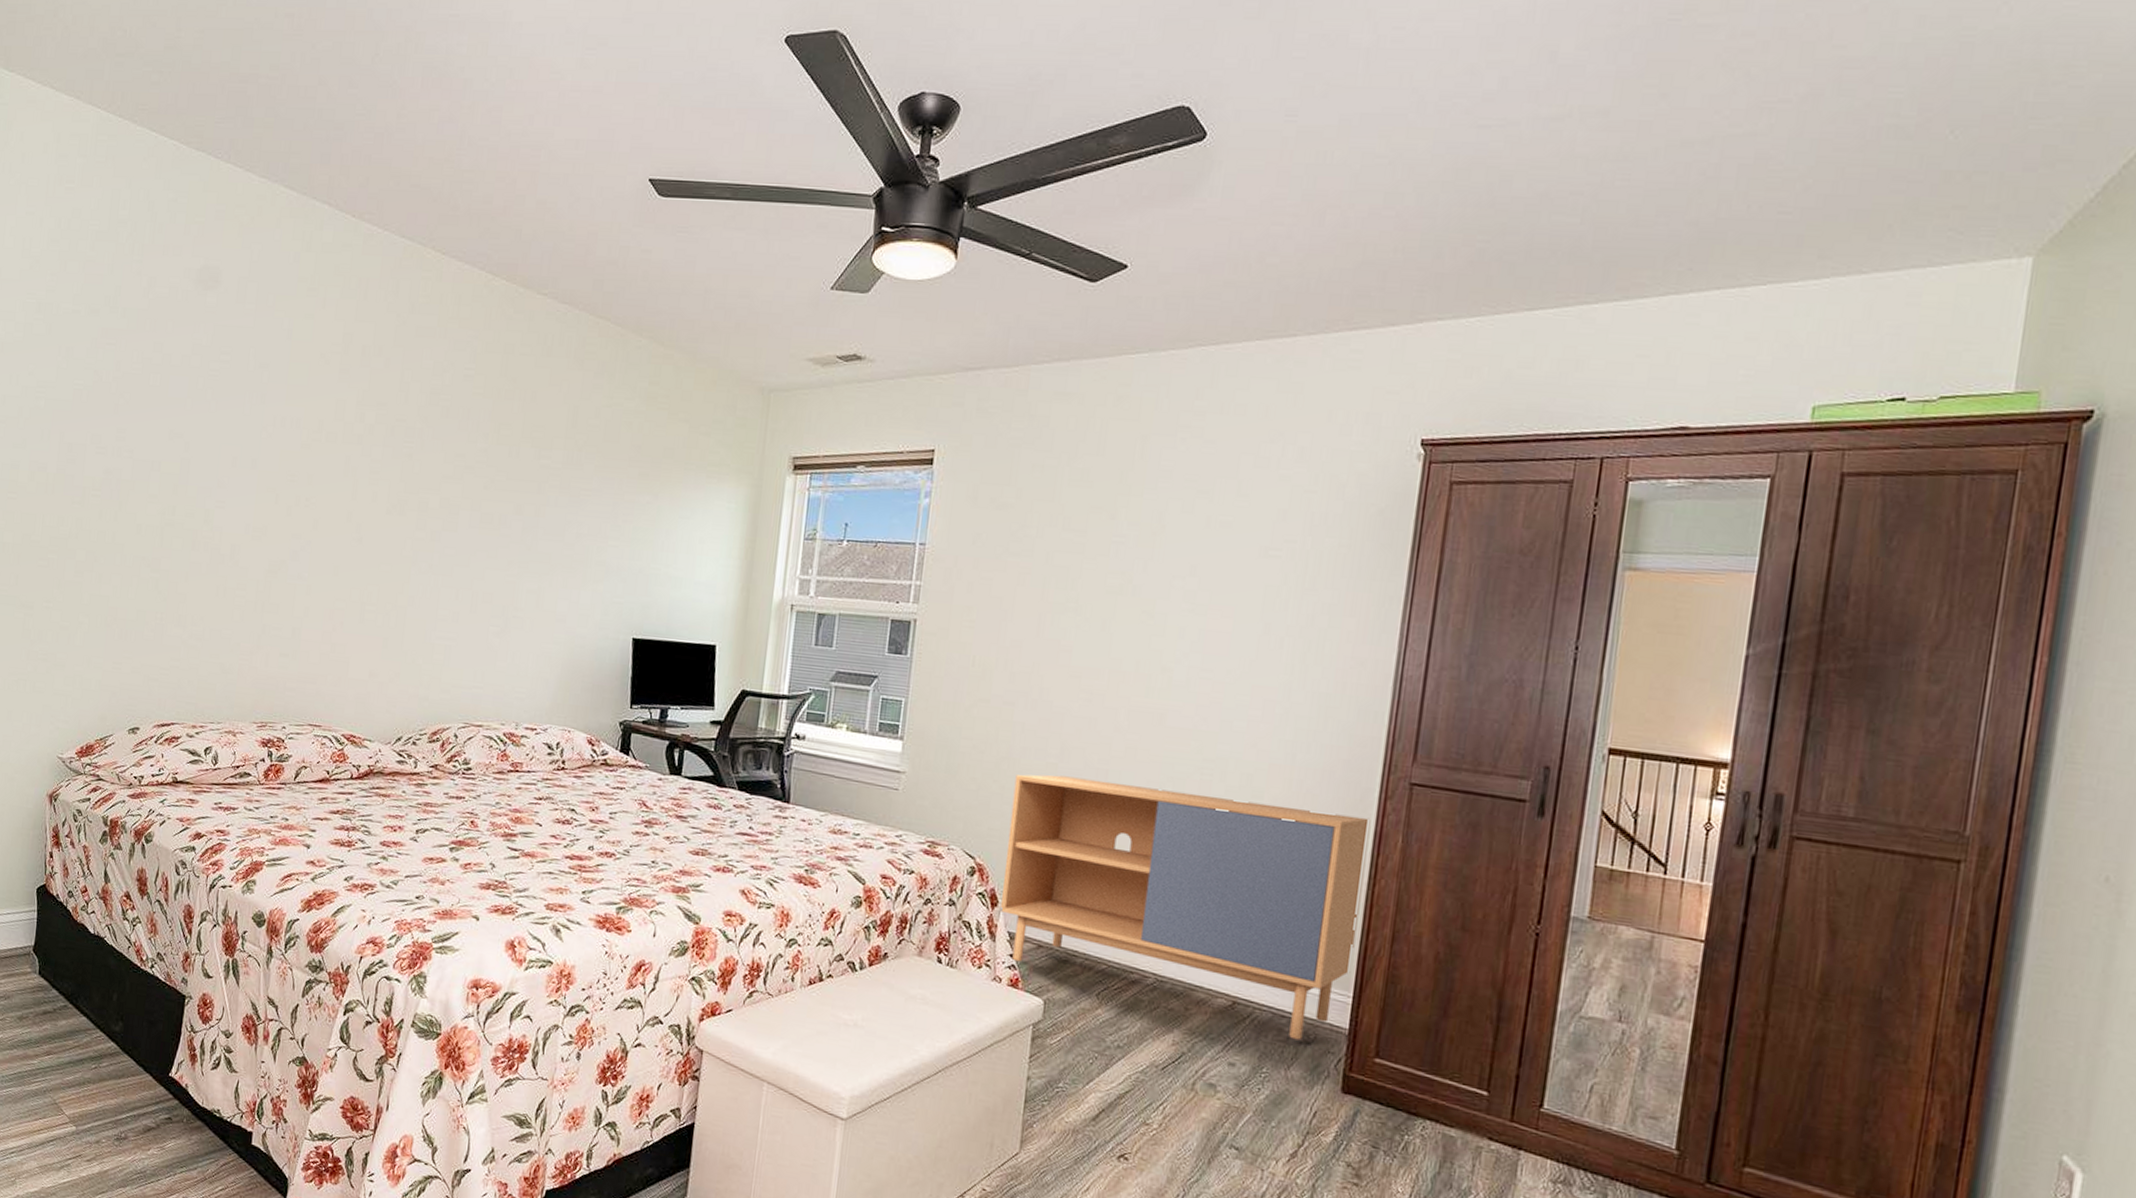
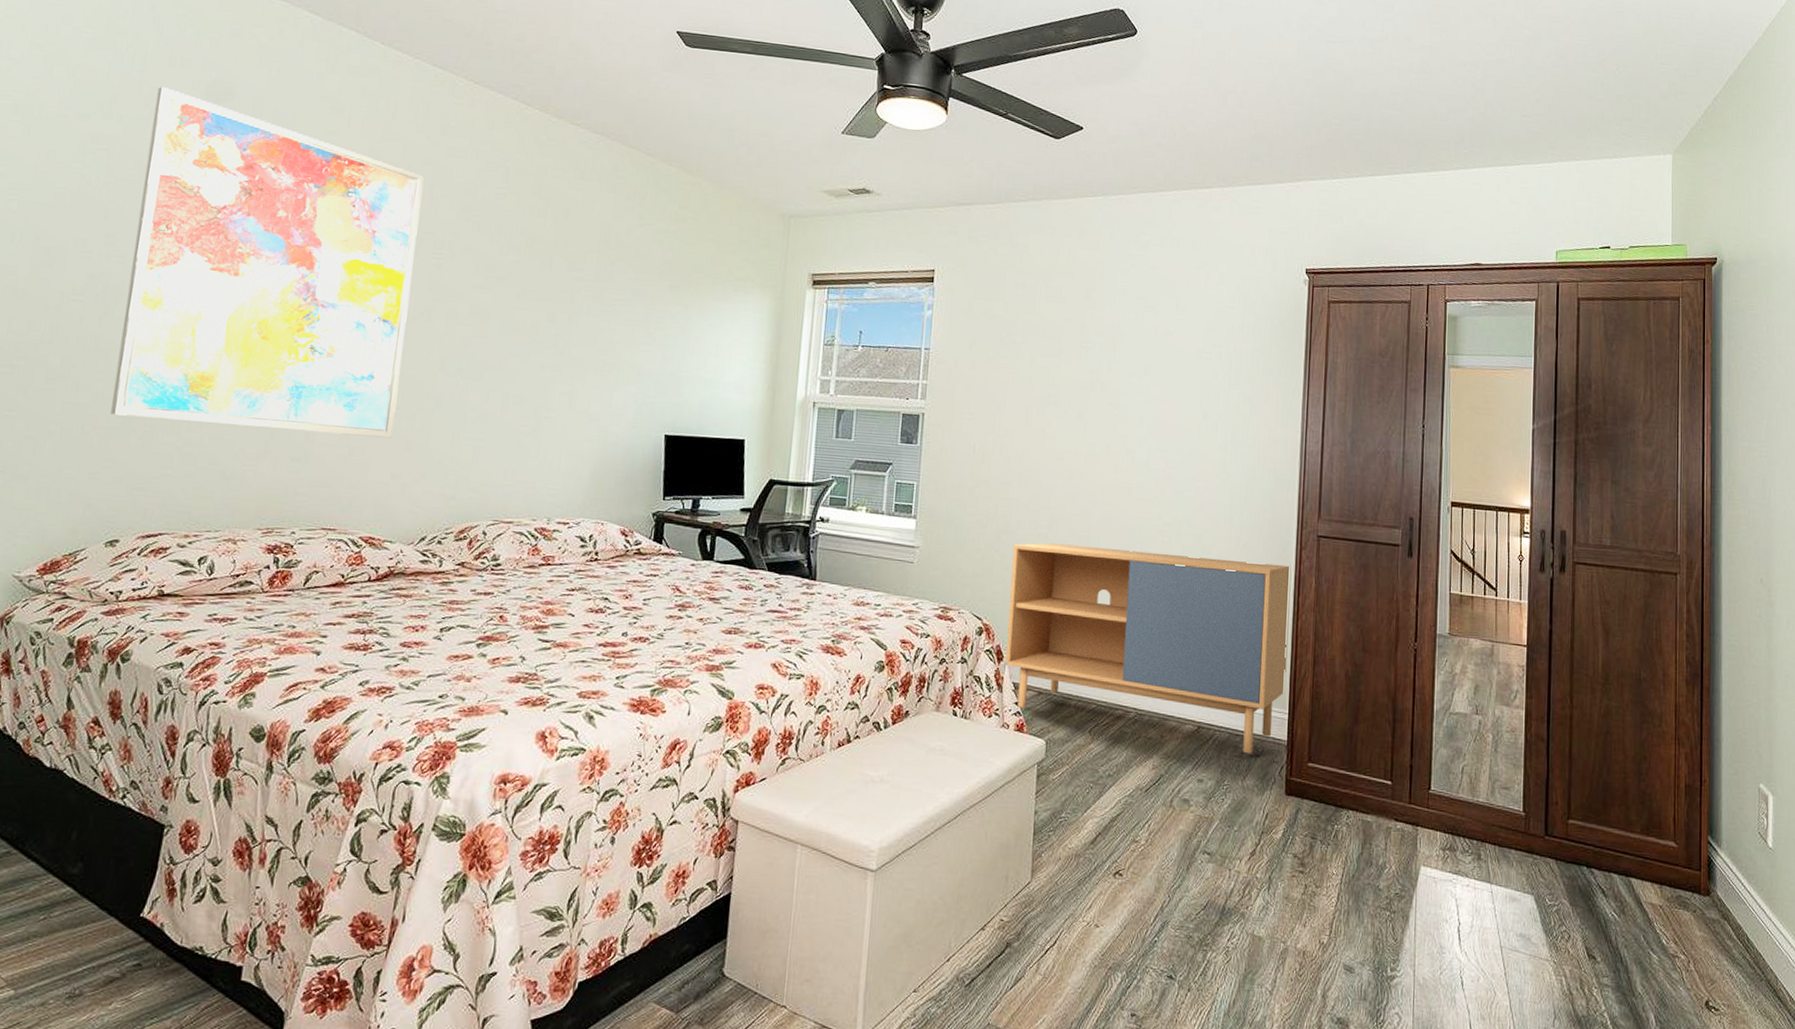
wall art: none [128,276,394,636] -> present [110,86,424,438]

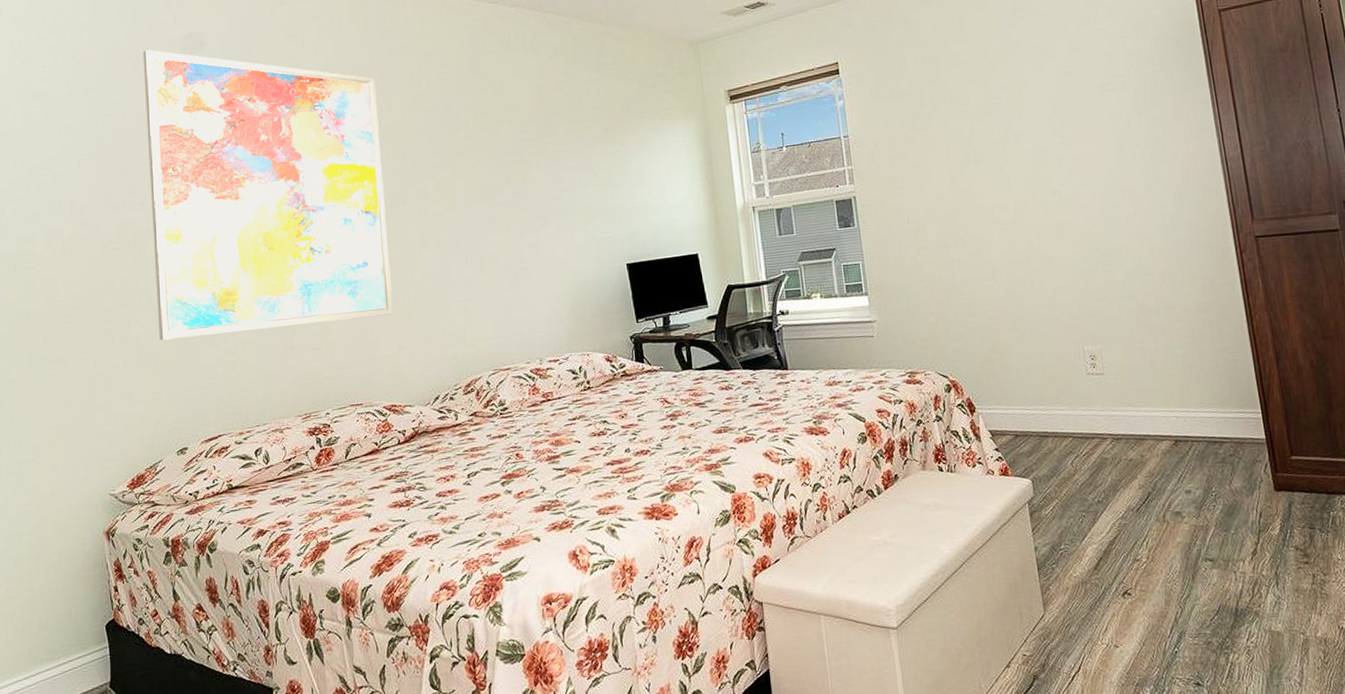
storage cabinet: present [1006,543,1291,754] -> none [963,270,1255,458]

